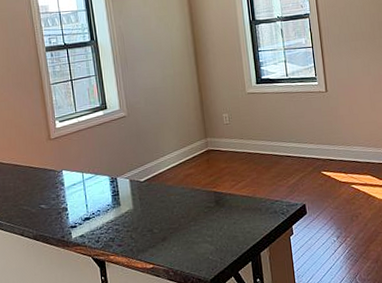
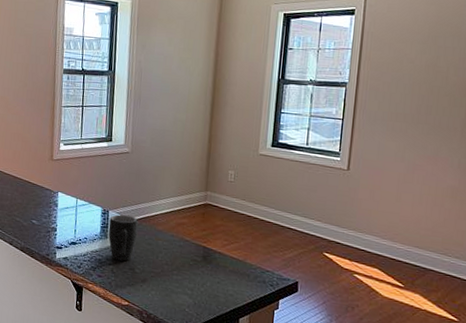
mug: none [119,178,150,226] -> present [108,214,138,262]

